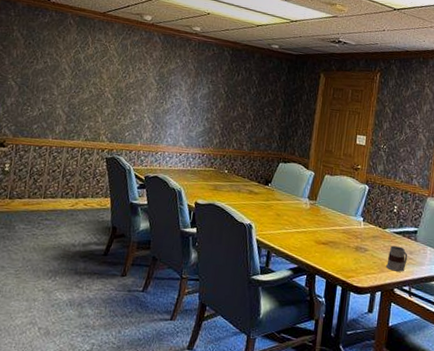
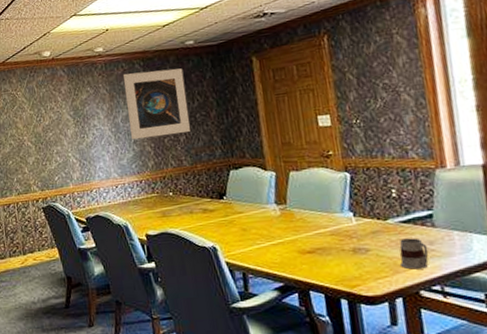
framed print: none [205,56,264,122] -> present [124,68,190,140]

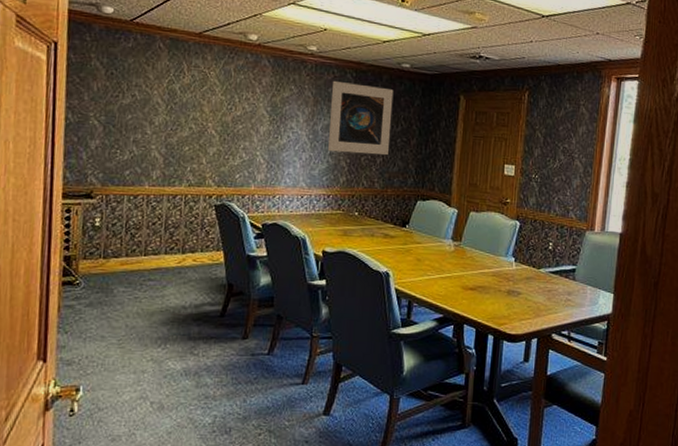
mug: present [399,237,429,270] -> none [541,287,566,315]

